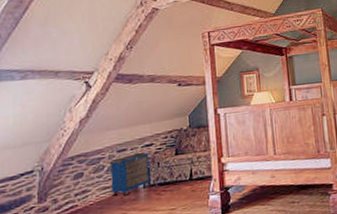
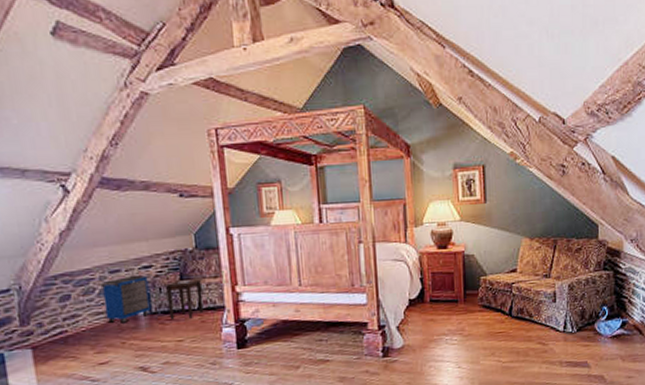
side table: none [161,153,195,191] -> present [162,279,204,320]

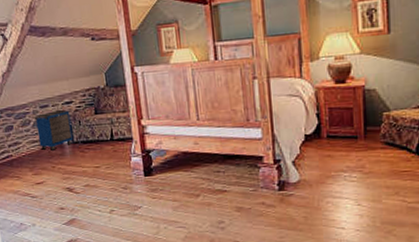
side table: present [162,279,204,320] -> none [81,113,115,149]

